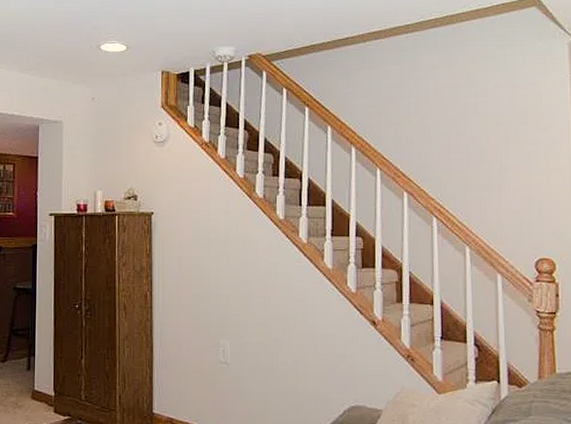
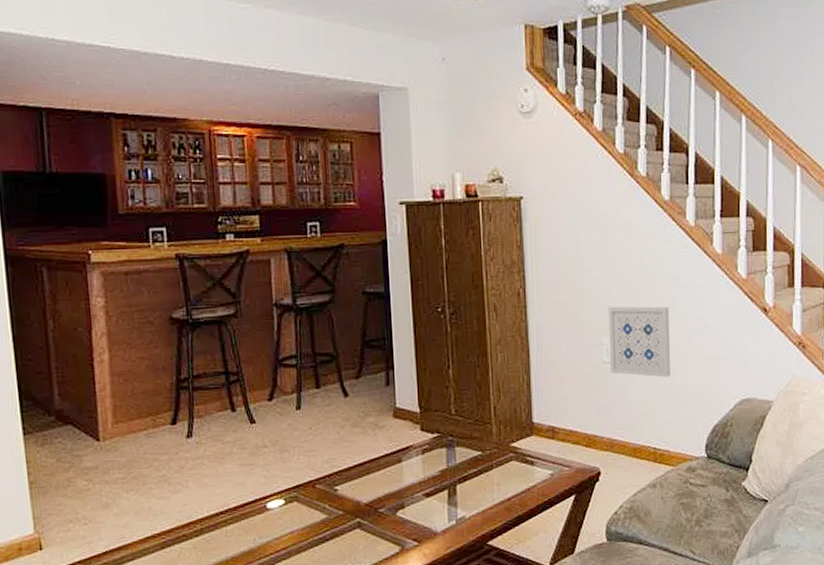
wall art: none [226,311,282,380] -> present [608,306,670,377]

